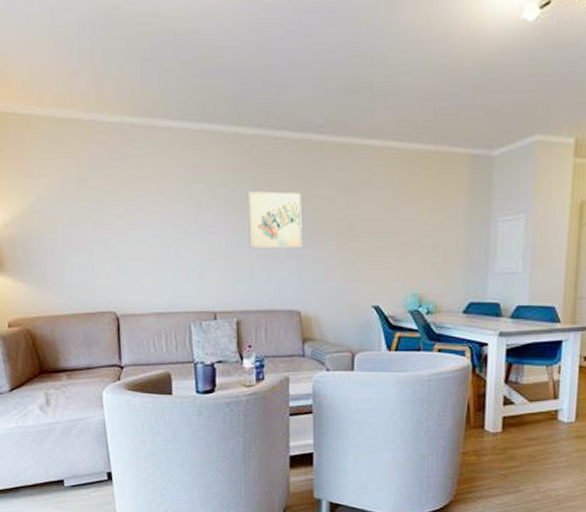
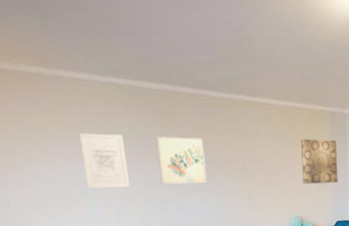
wall art: none [167,188,214,252] -> present [79,133,130,189]
wall art: none [425,191,477,251] -> present [300,138,338,184]

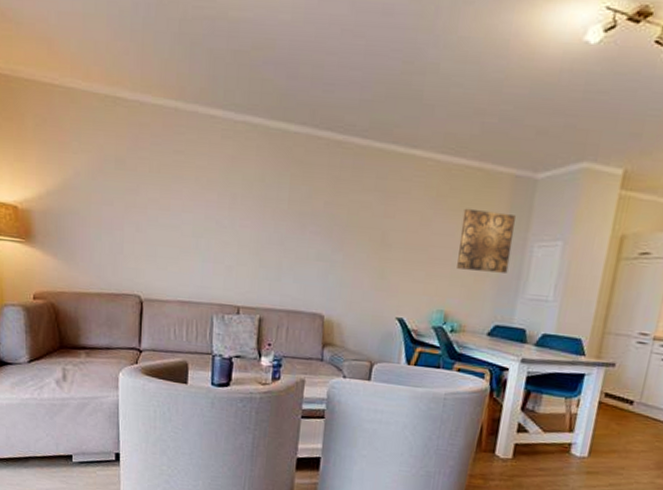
wall art: present [79,133,130,189] -> none [200,178,248,246]
wall art: present [156,137,207,184] -> none [280,189,338,251]

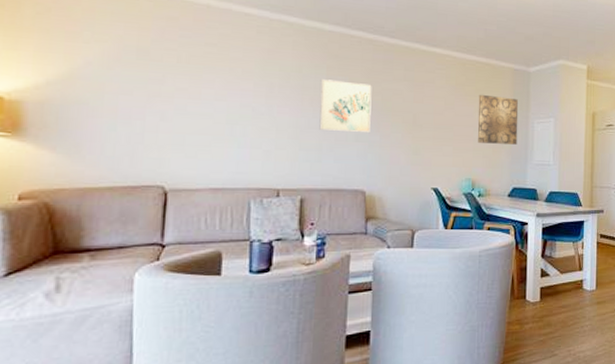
wall art: none [280,189,338,251] -> present [319,79,372,132]

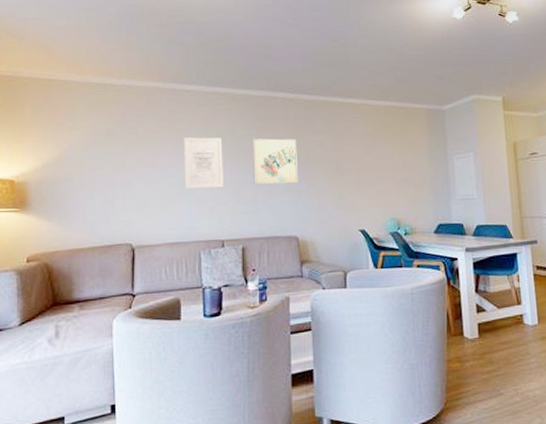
wall art: none [235,68,286,131] -> present [184,137,223,189]
wall art: present [477,94,519,145] -> none [395,136,439,183]

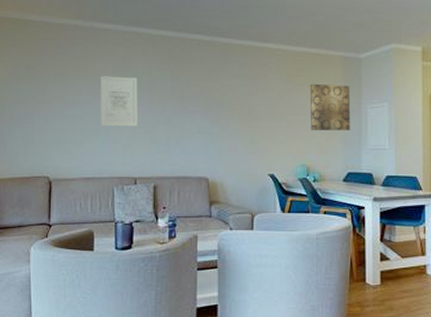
wall art: present [252,138,298,184] -> none [167,80,211,125]
wall art: none [395,136,439,183] -> present [310,83,351,130]

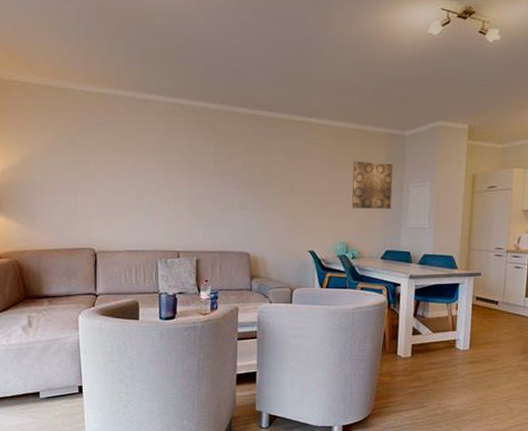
wall art: present [100,76,138,127] -> none [143,149,180,201]

